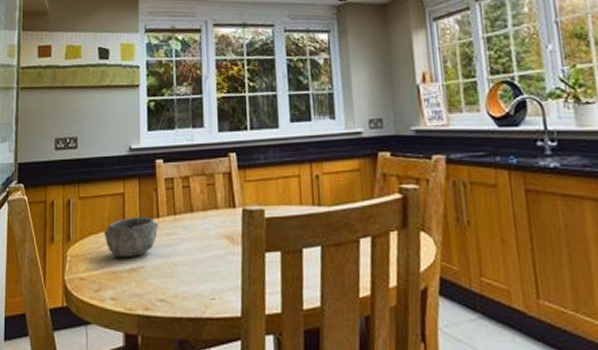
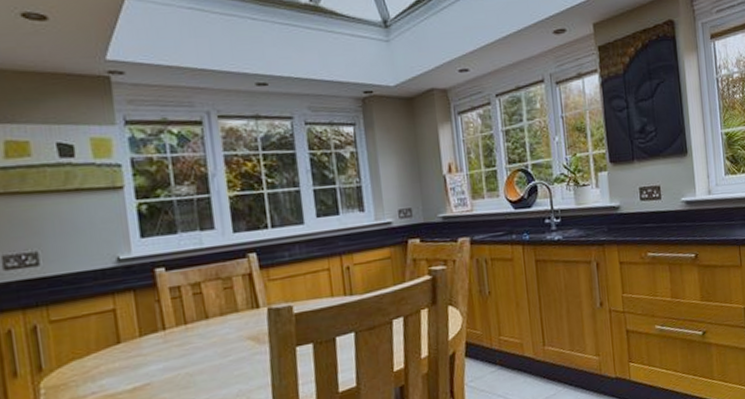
bowl: present [104,216,159,258] -> none [91,331,166,380]

